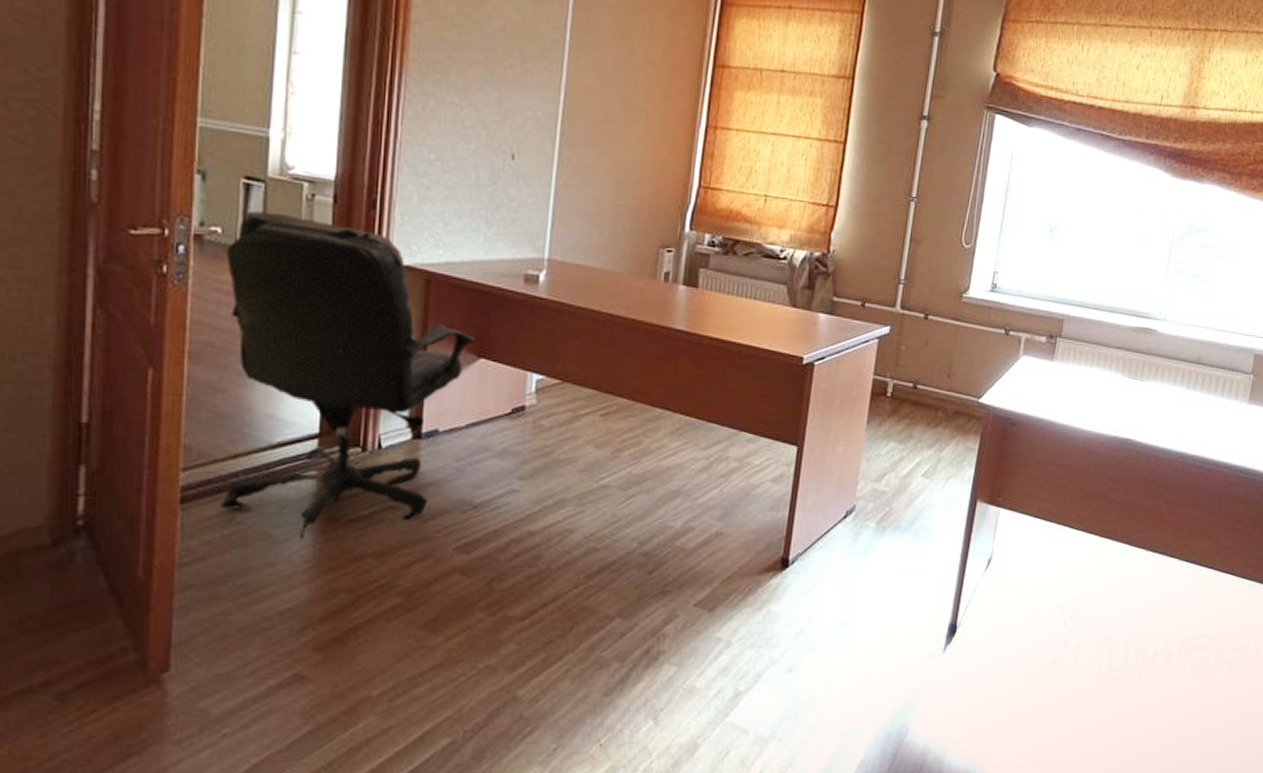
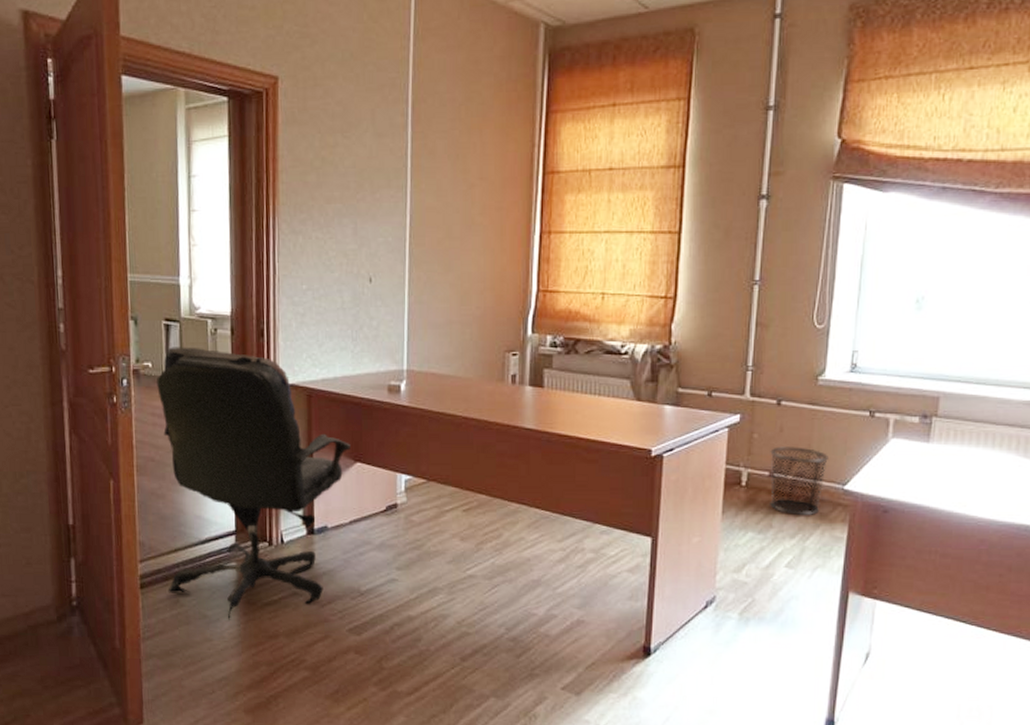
waste bin: none [912,359,967,426] -> present [770,446,828,515]

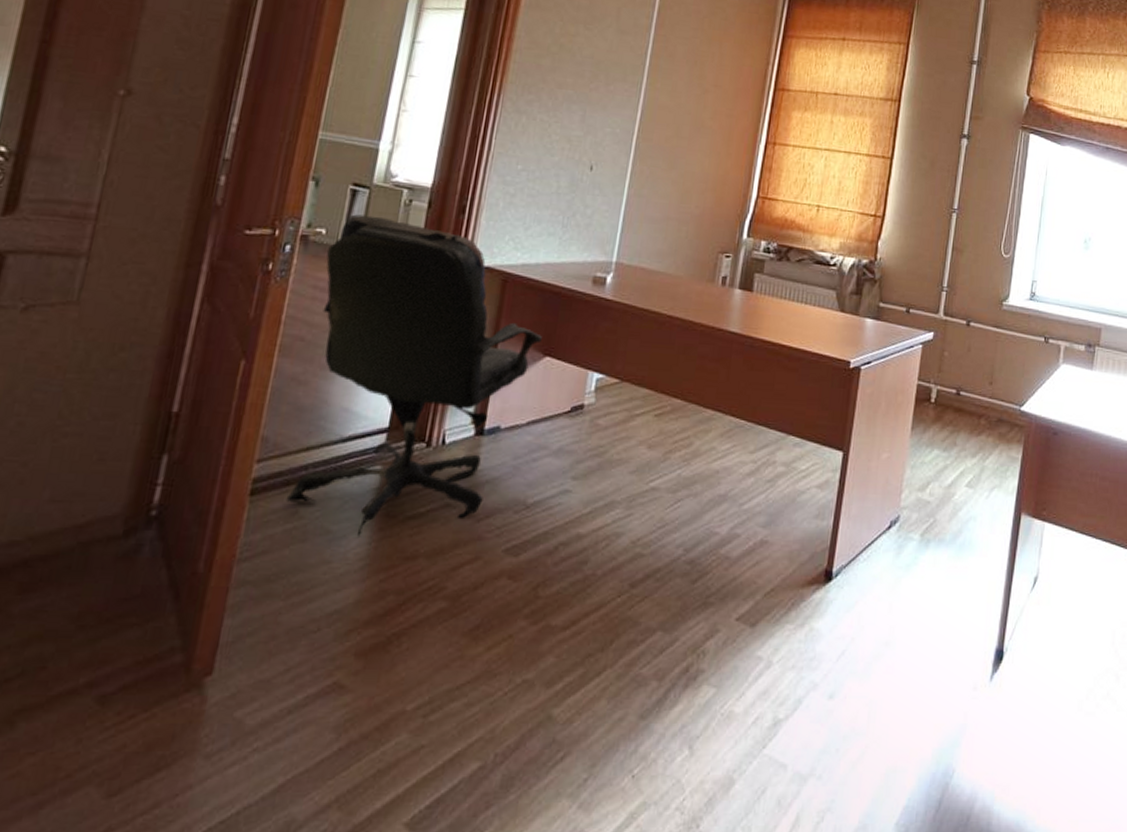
waste bin: present [770,446,828,515] -> none [955,365,1009,435]

